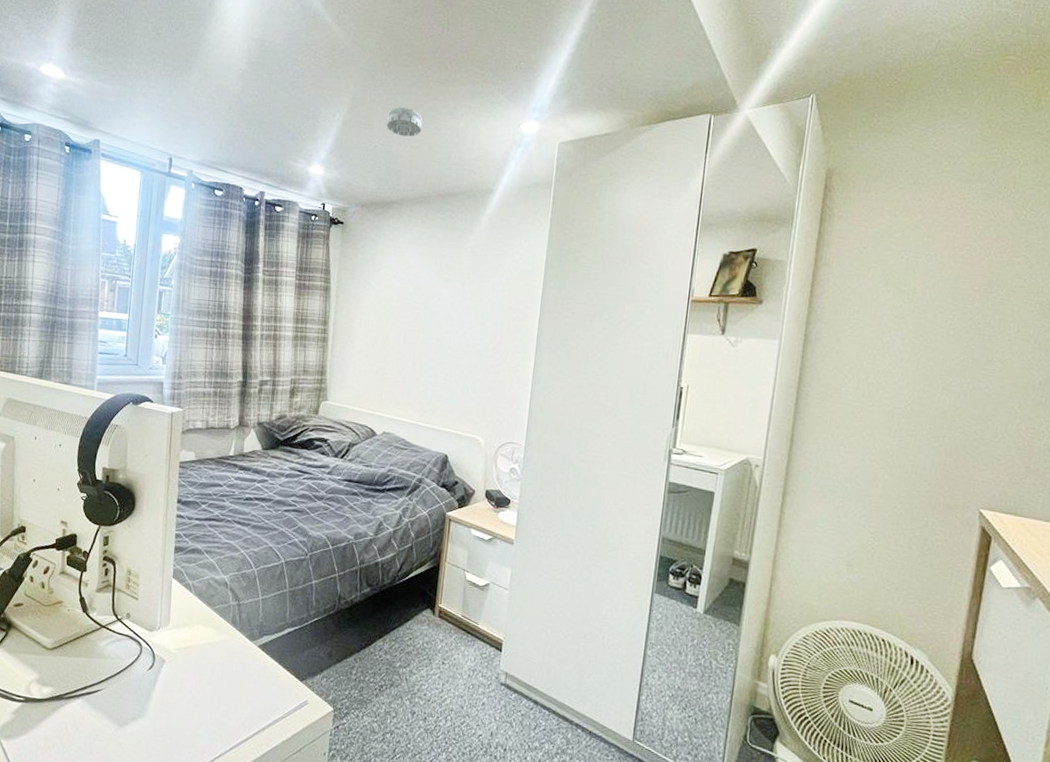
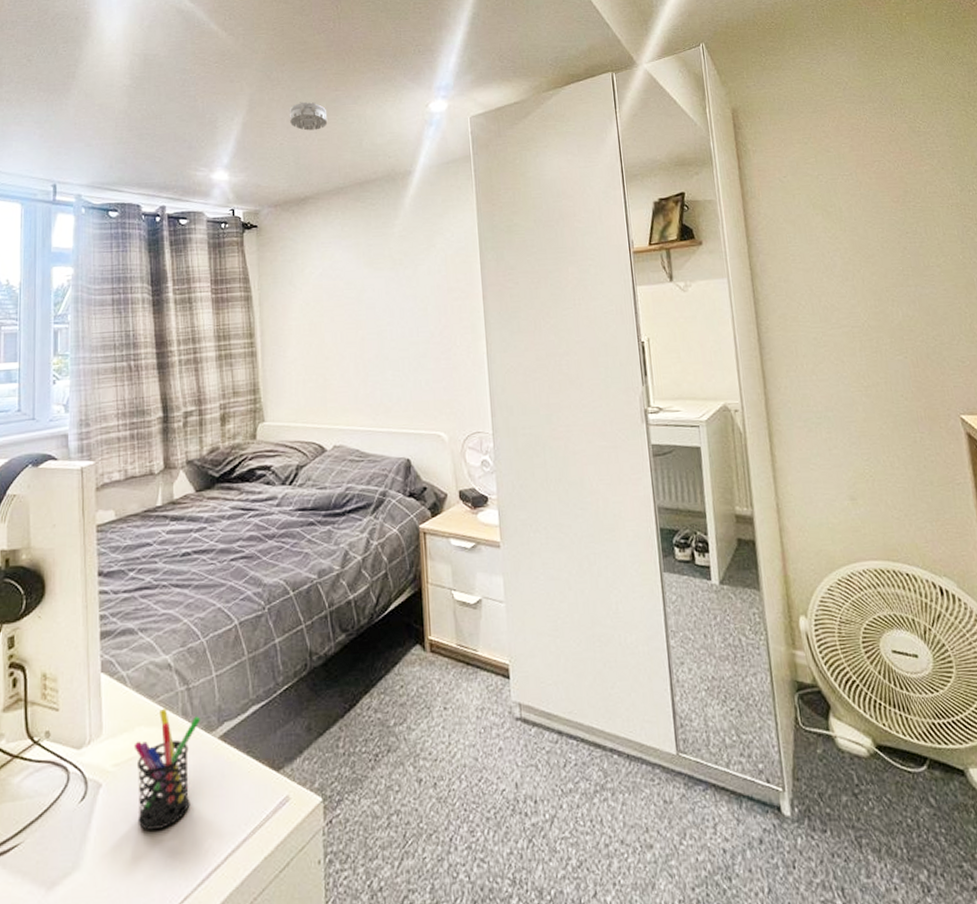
pen holder: none [190,615,247,703] -> present [133,708,201,830]

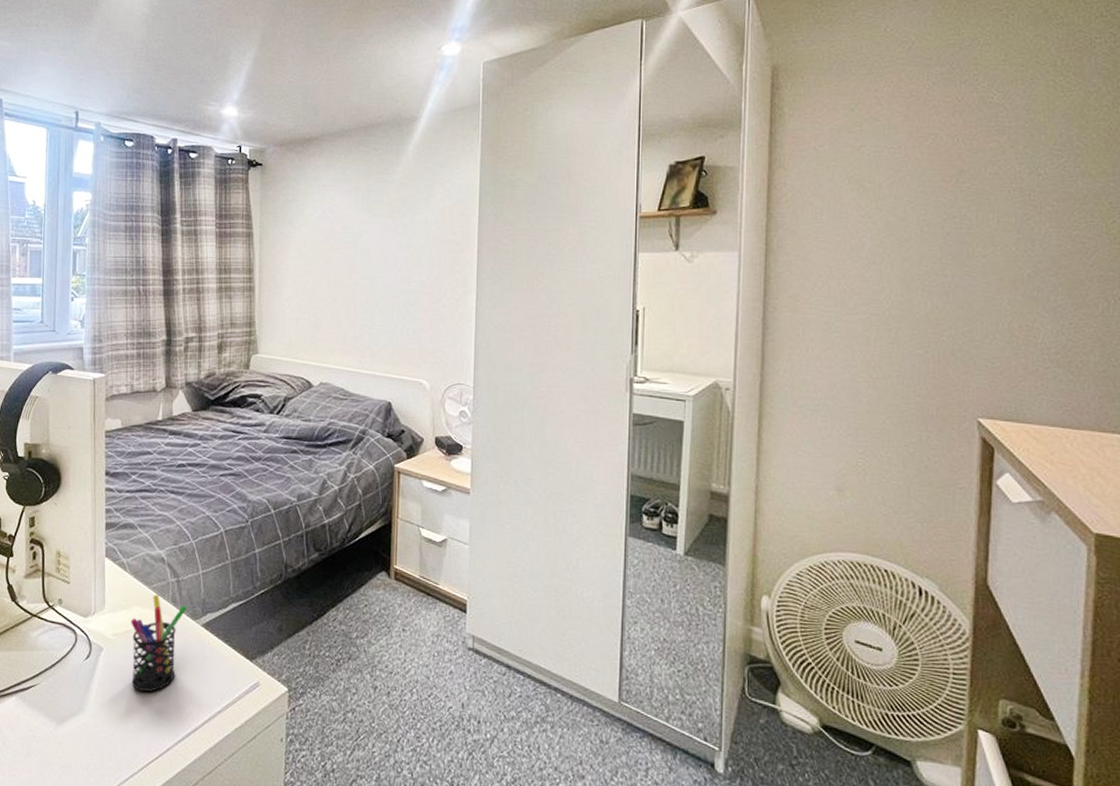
smoke detector: present [289,101,328,131] -> none [299,38,338,69]

